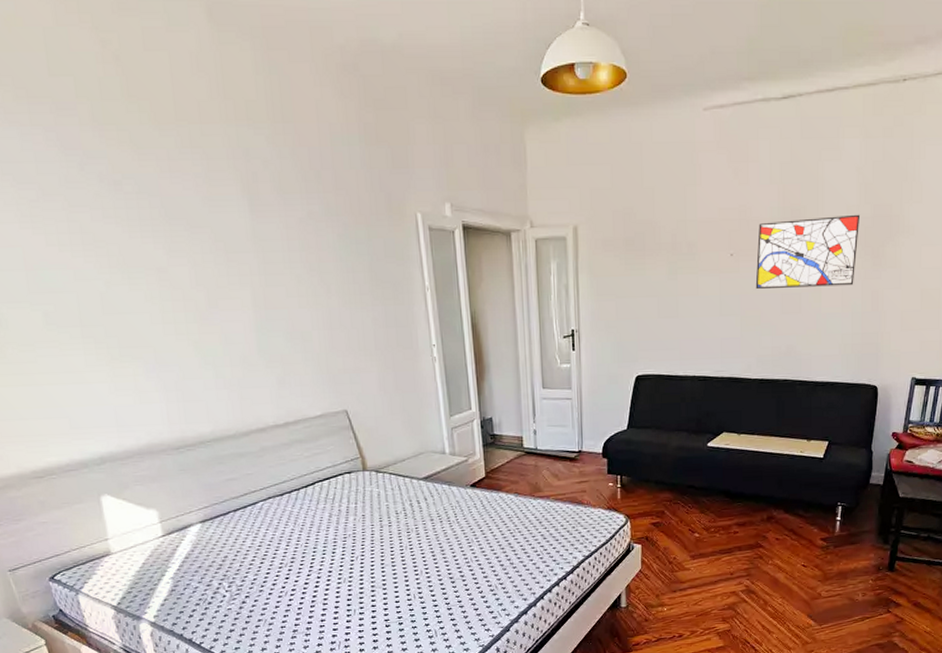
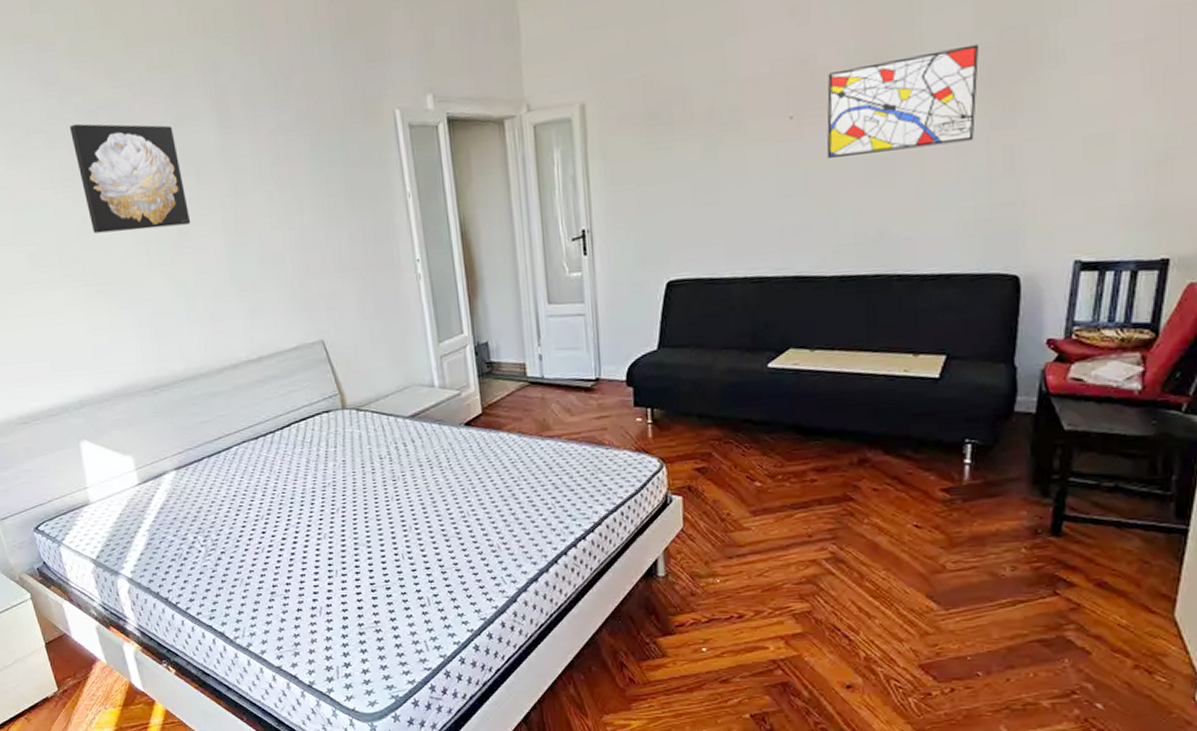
wall art: none [92,191,220,299] -> present [70,123,191,234]

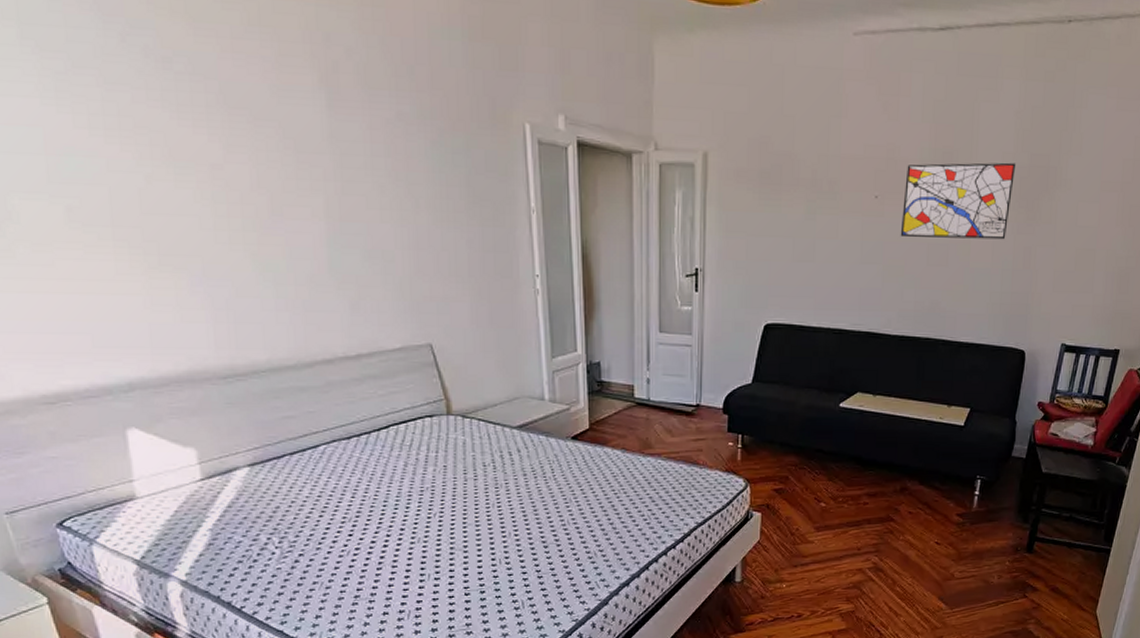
wall art: present [70,123,191,234] -> none [134,67,286,203]

